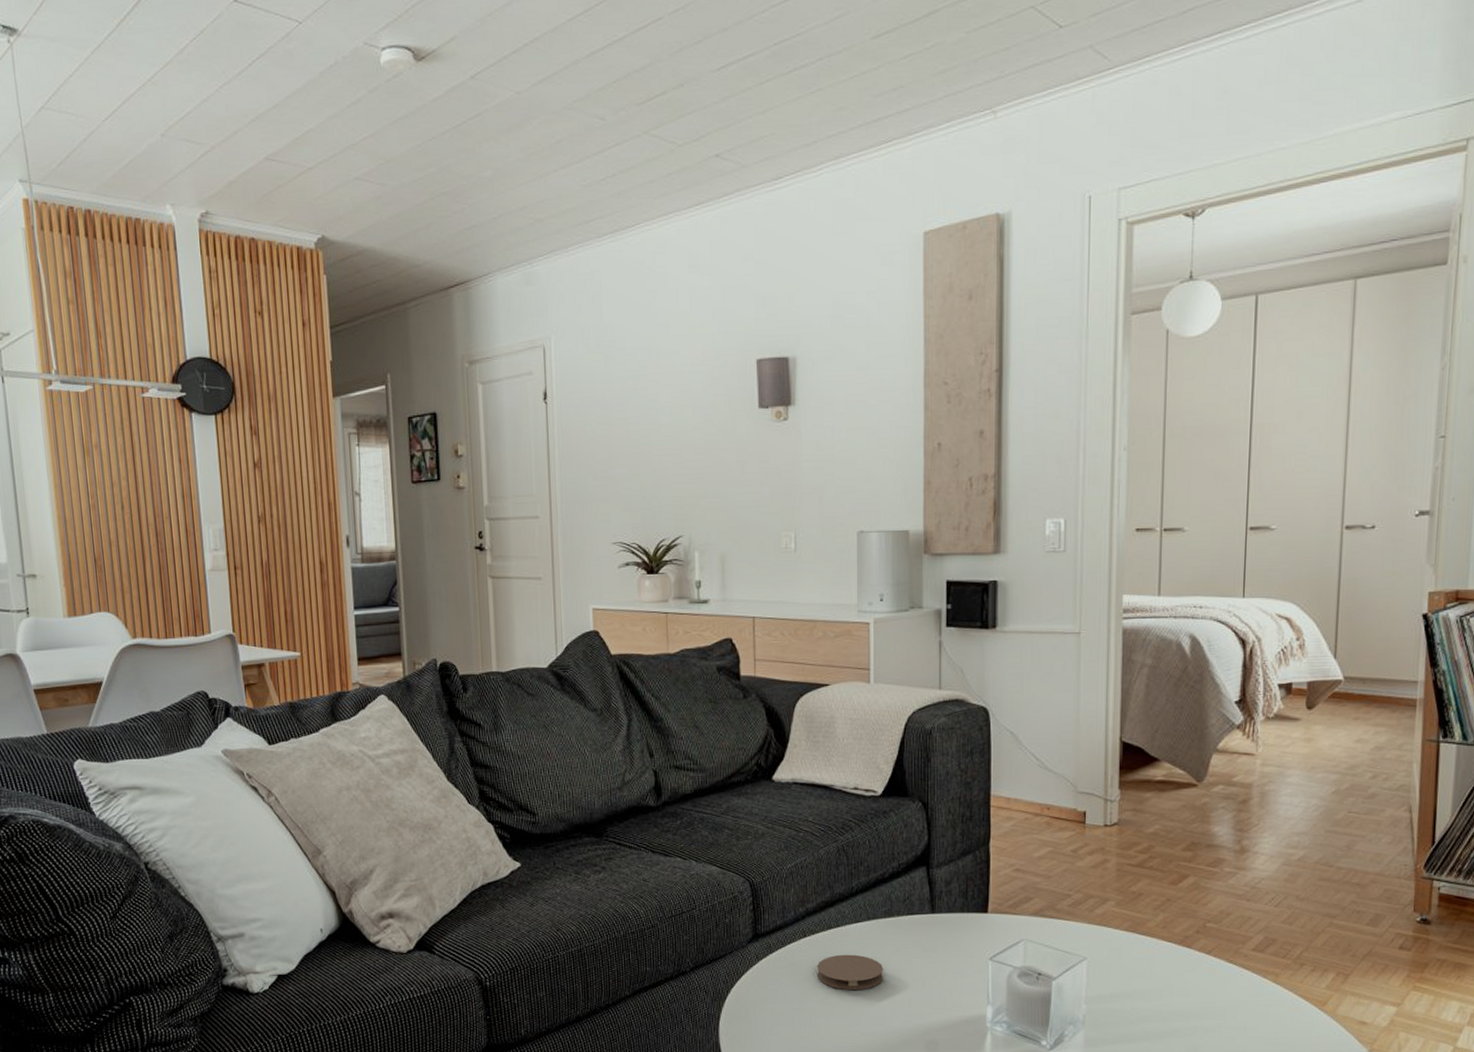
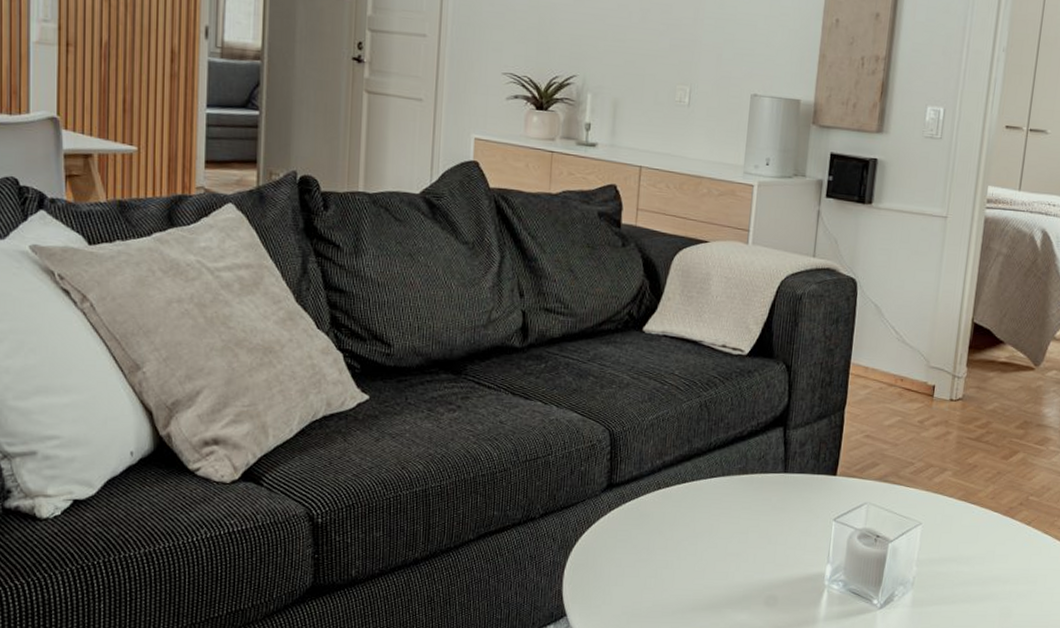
coaster: present [816,954,884,989] -> none [667,508,733,544]

